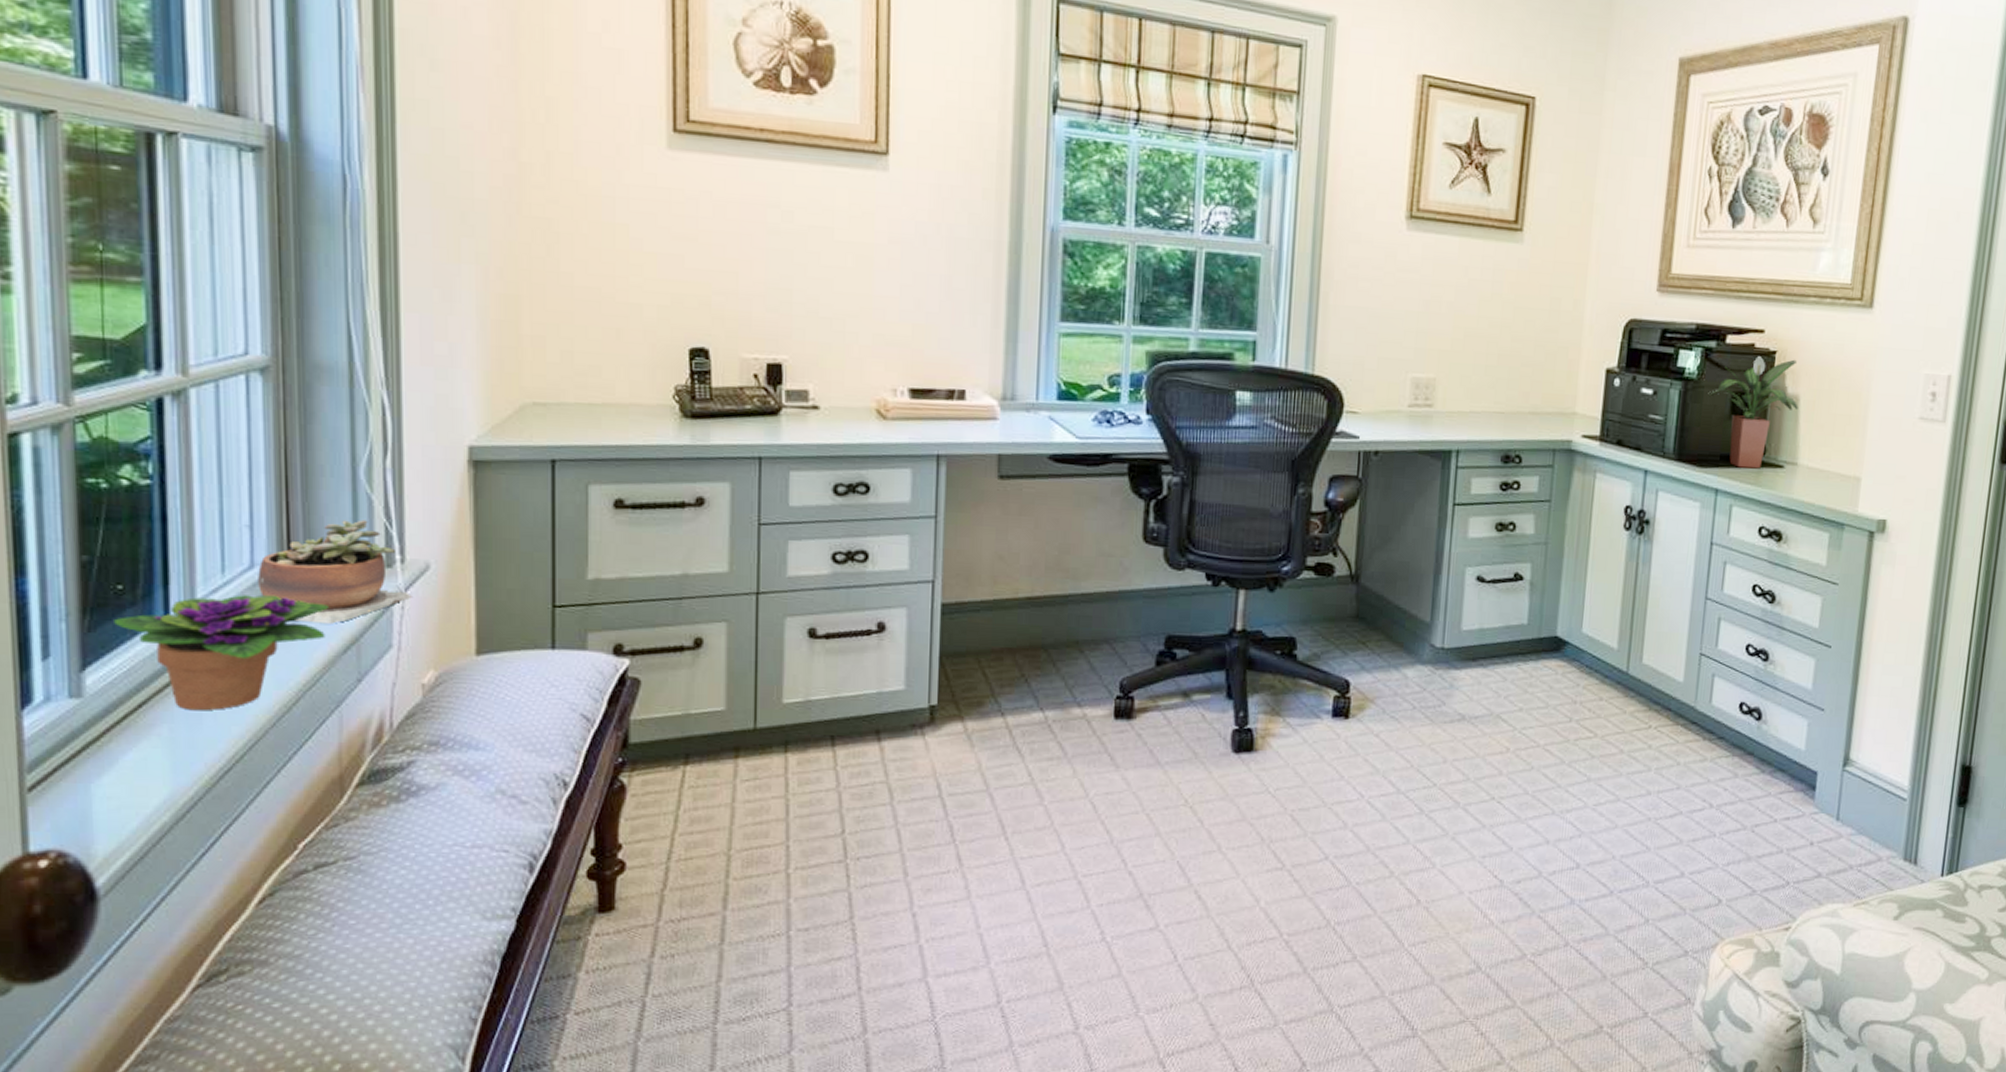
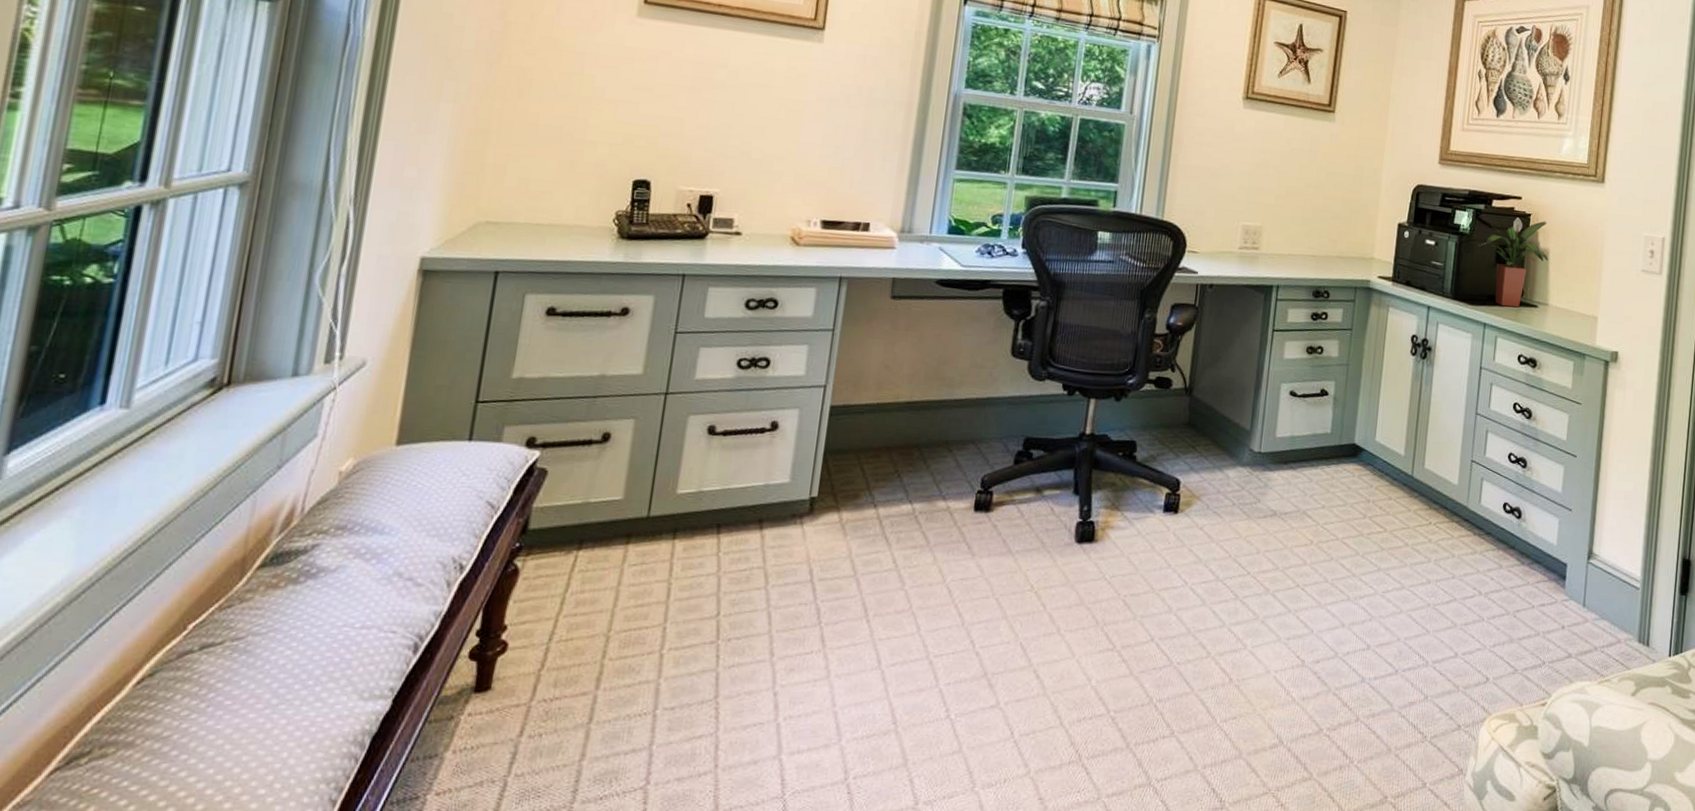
potted flower: present [114,595,328,711] -> none [49,385,262,495]
succulent plant: present [258,519,414,624] -> none [198,319,346,414]

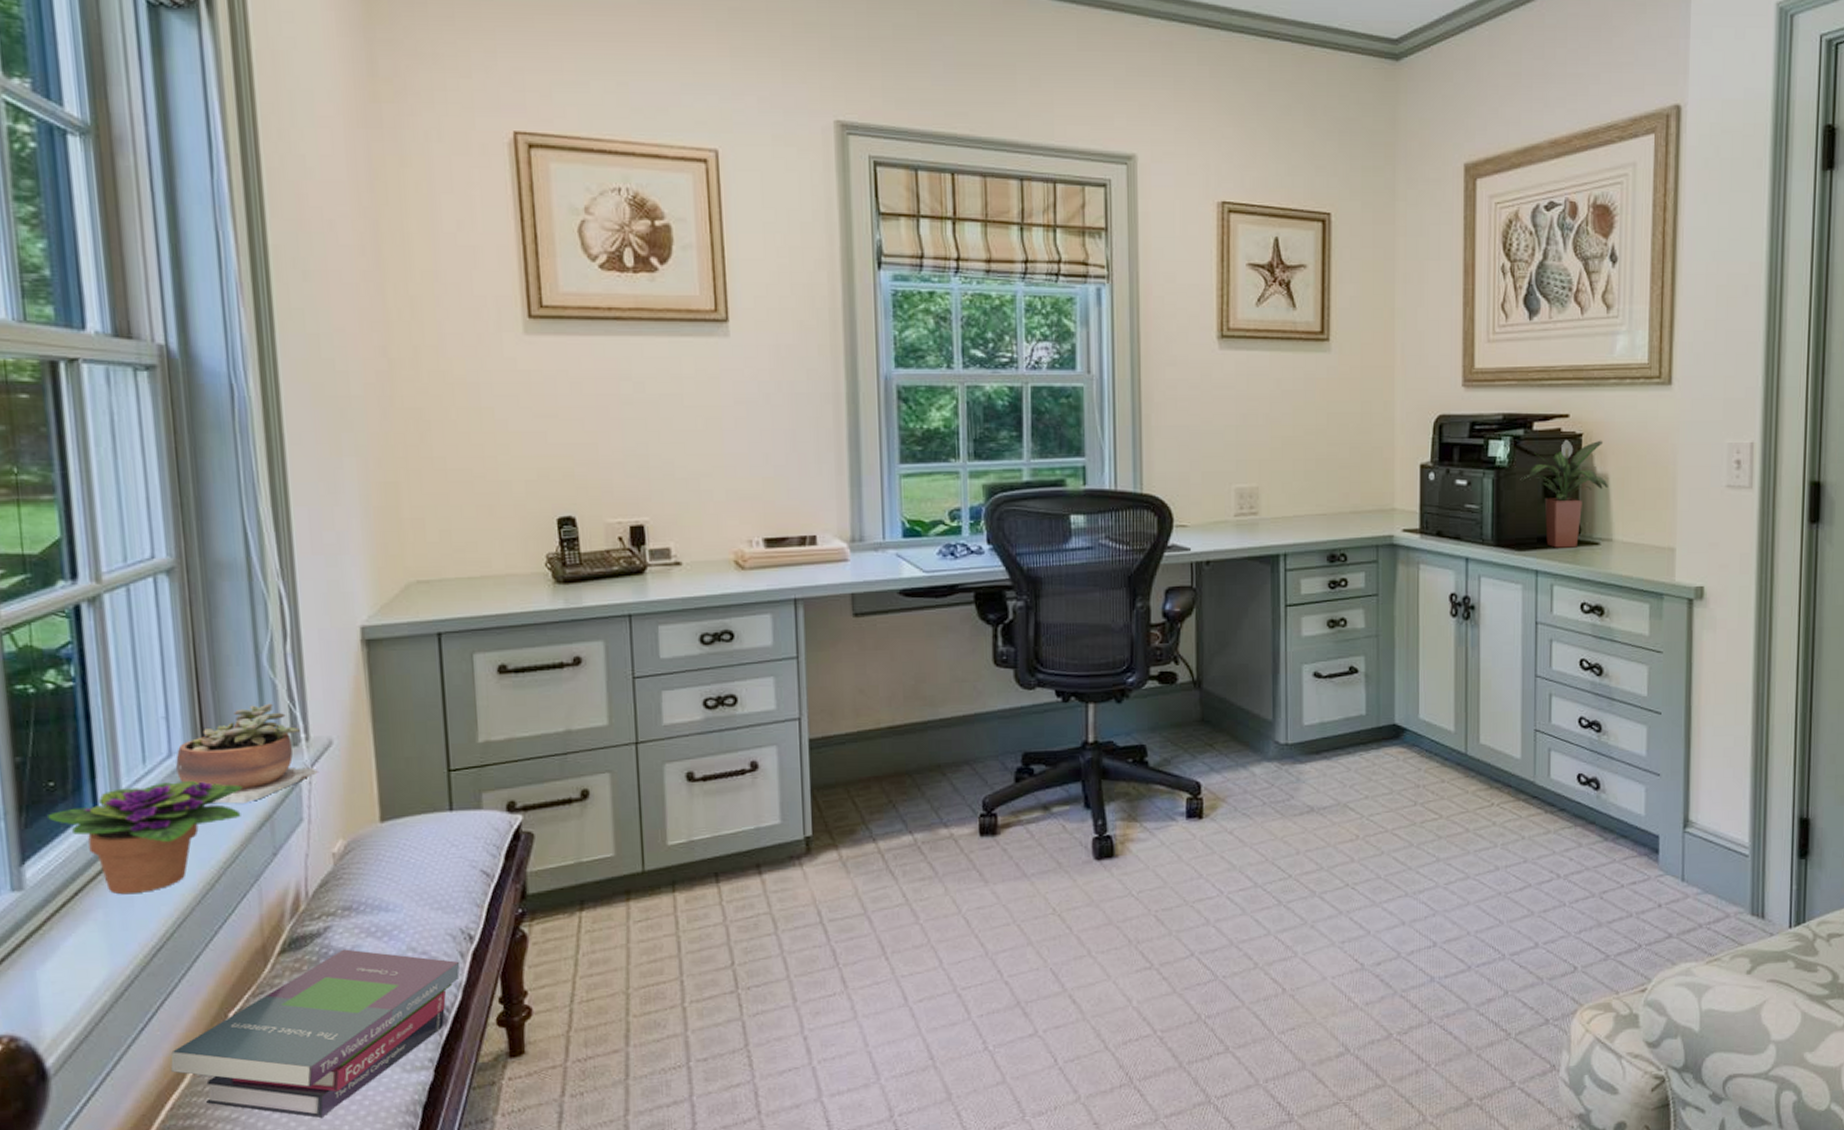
potted flower: none [49,385,262,495] -> present [48,781,242,895]
books: none [110,568,445,742] -> present [170,949,461,1118]
succulent plant: none [198,319,346,414] -> present [176,703,320,804]

